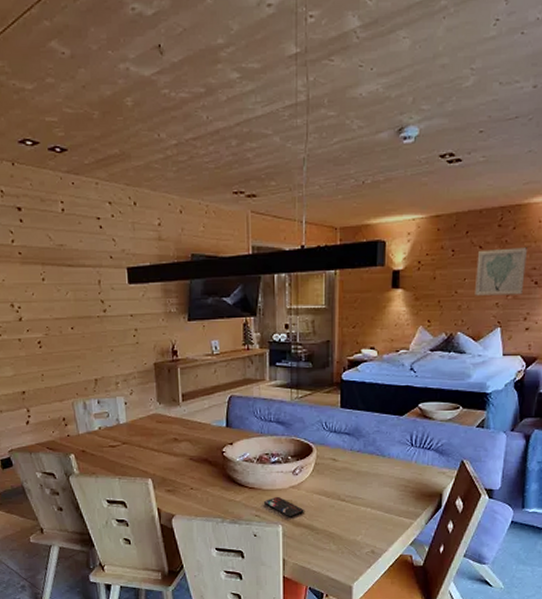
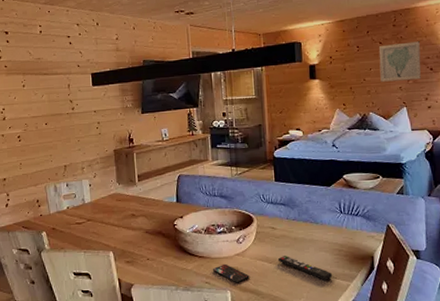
remote control: none [338,490,396,519] -> present [278,256,333,282]

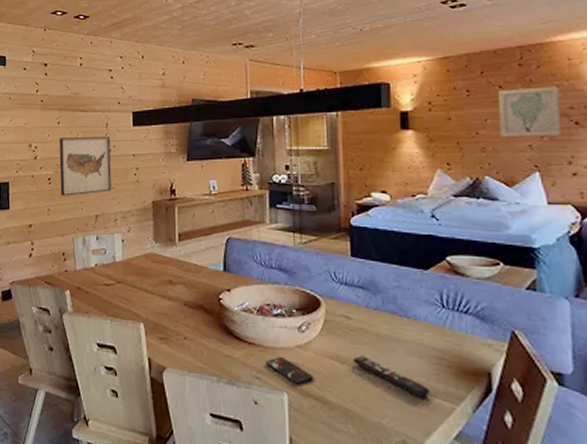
wall art: none [25,96,77,151] -> present [59,137,111,196]

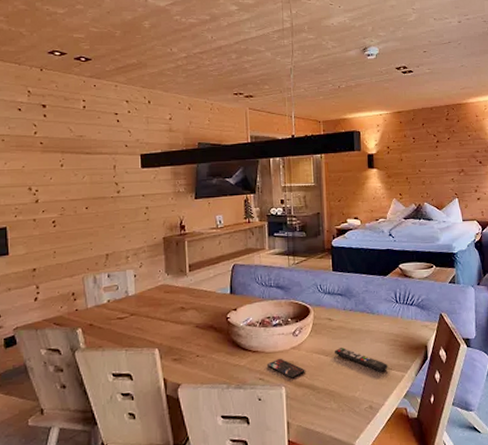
wall art: present [59,137,111,196] -> none [63,178,121,238]
wall art: present [498,86,562,137] -> none [433,135,472,173]

